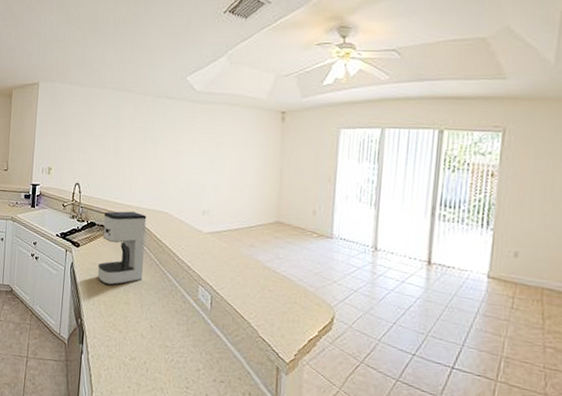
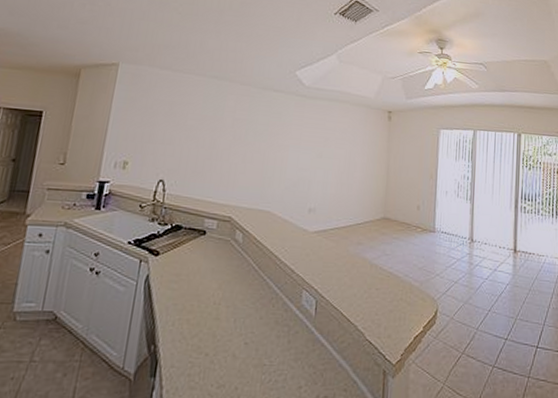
coffee maker: present [97,211,147,286] -> none [180,211,246,300]

